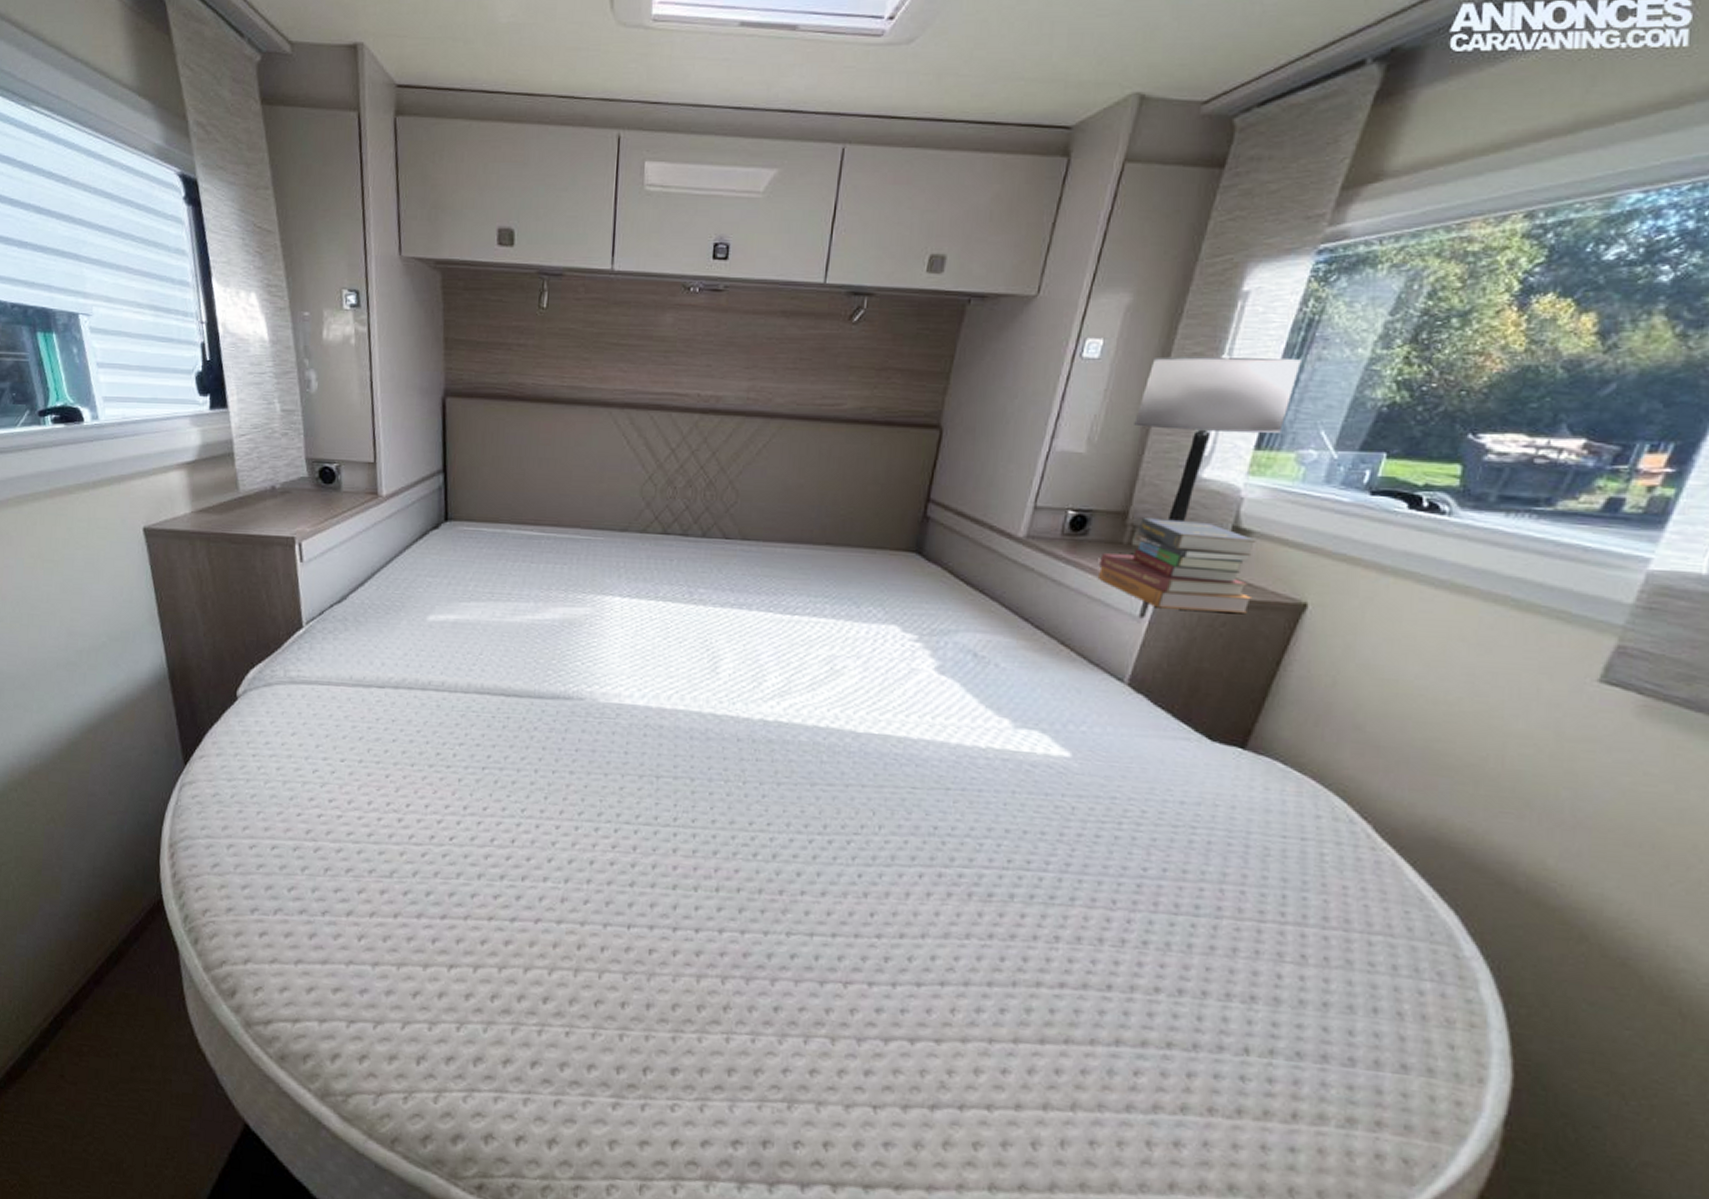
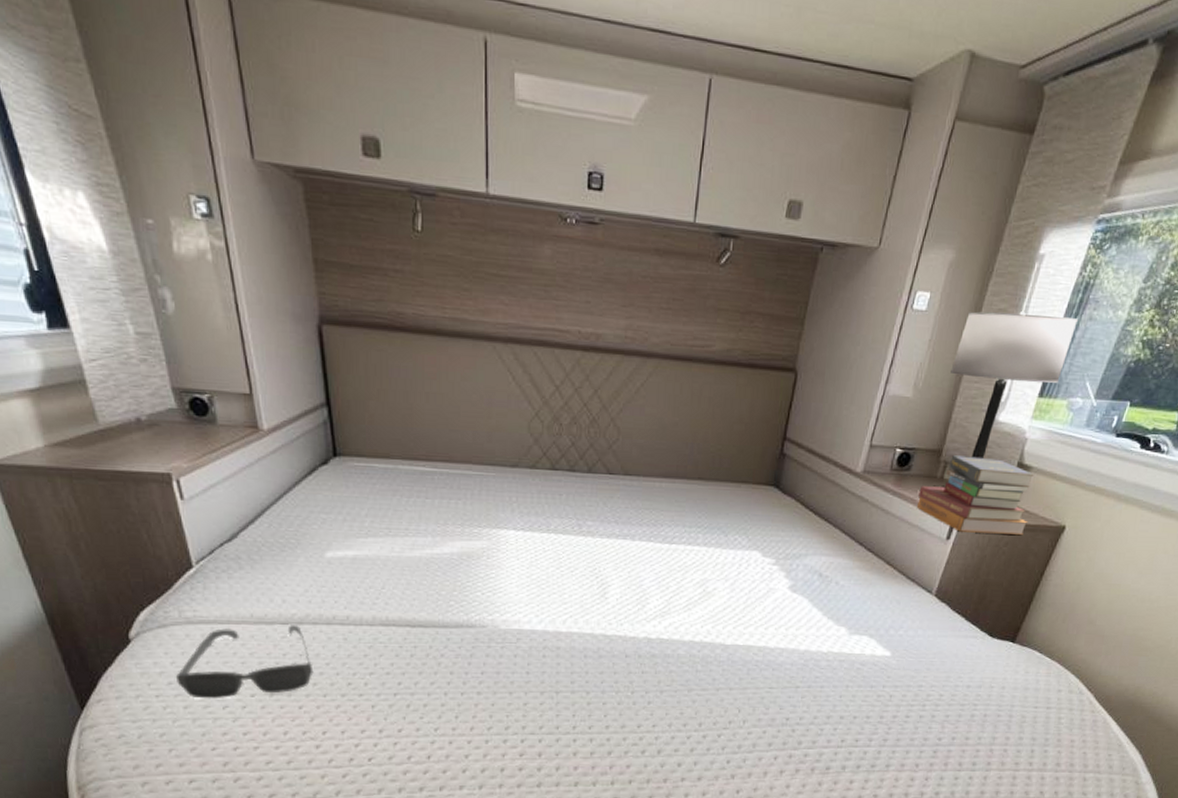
glasses: none [272,687,404,762] -> present [175,623,314,699]

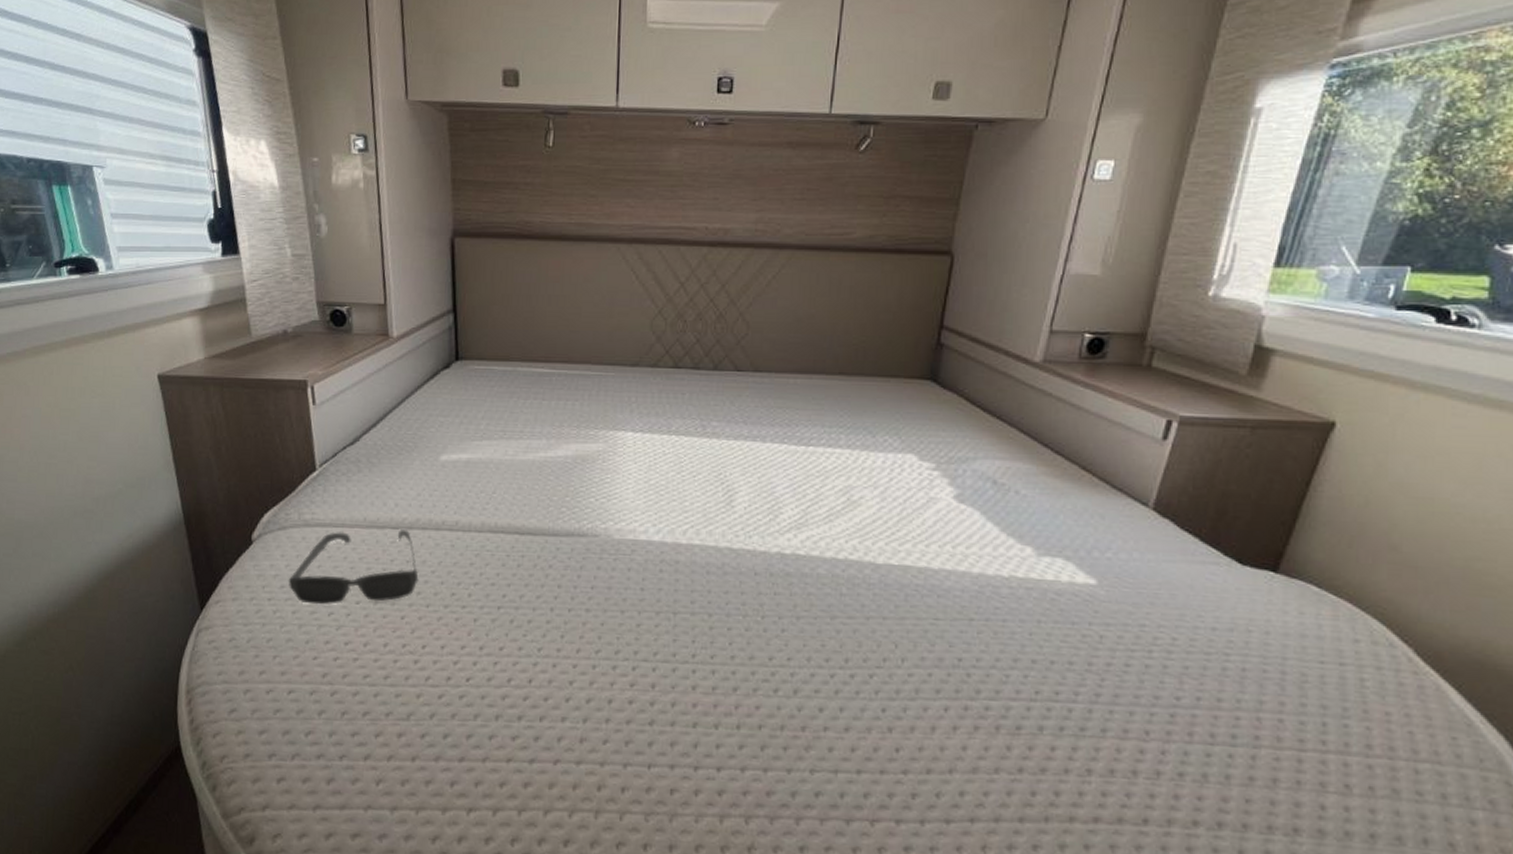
books: present [916,455,1034,536] -> none [1117,339,1280,435]
table lamp: present [950,311,1078,460] -> none [1149,172,1318,343]

